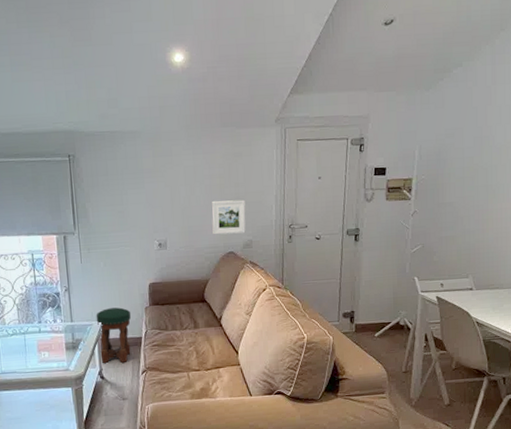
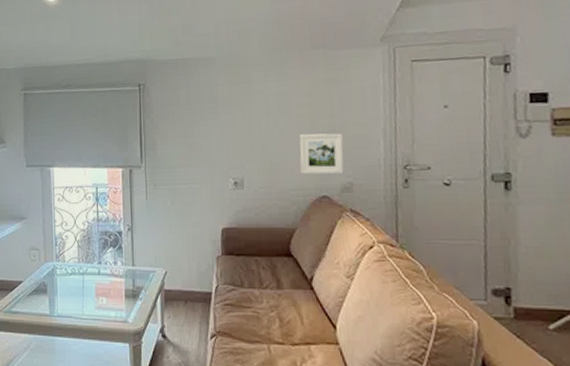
stool: present [96,307,131,363] -> none [159,254,199,321]

